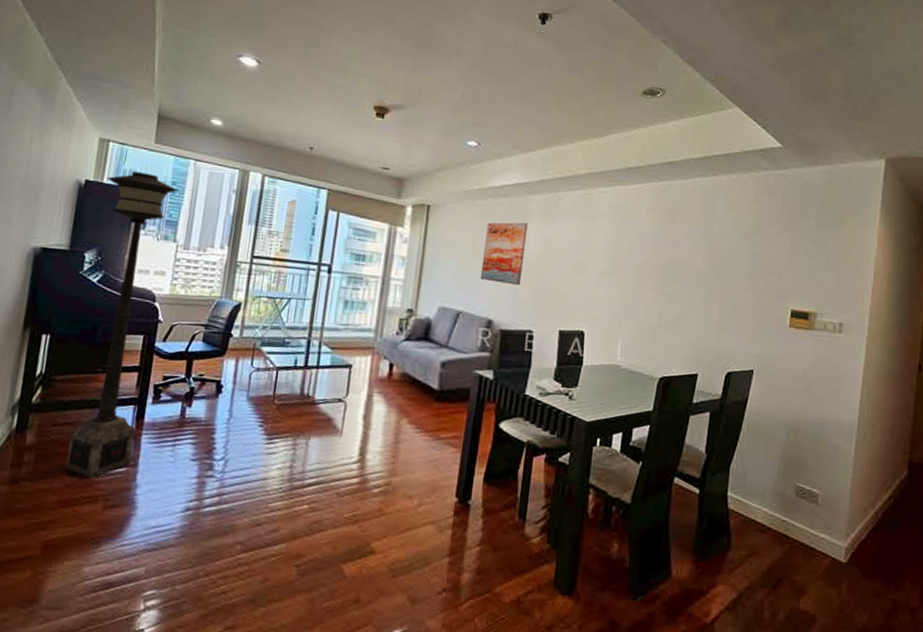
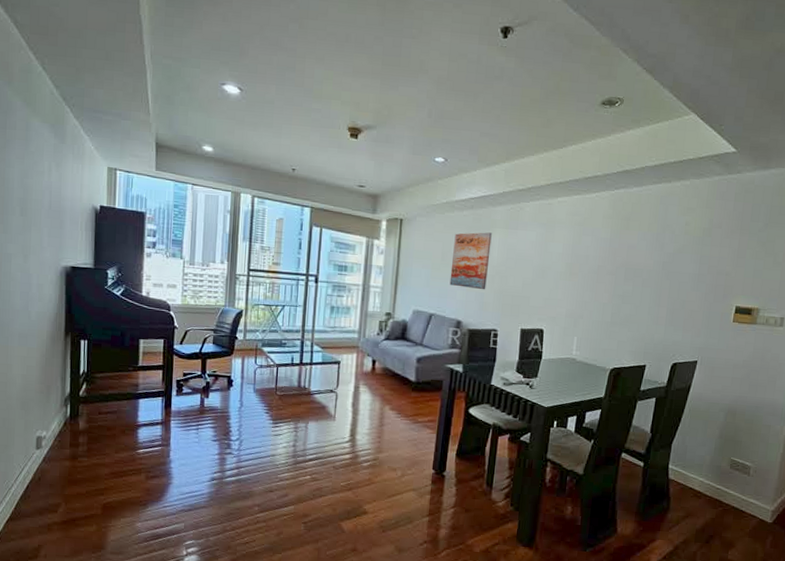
floor lamp: present [65,171,177,478] -> none [113,196,179,455]

